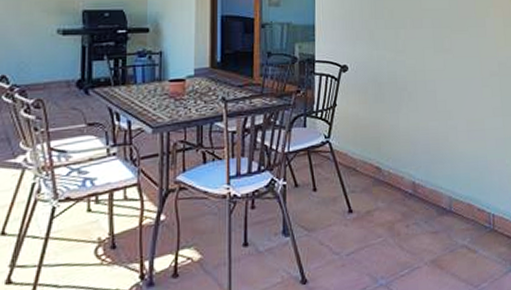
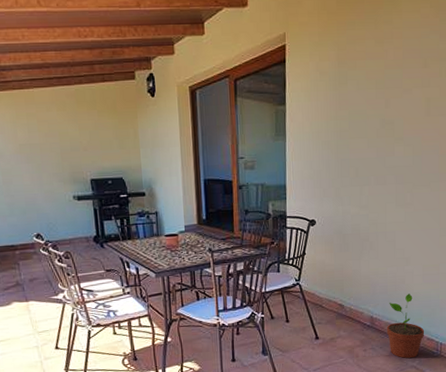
potted plant: none [431,153,475,236] -> present [386,294,425,359]

